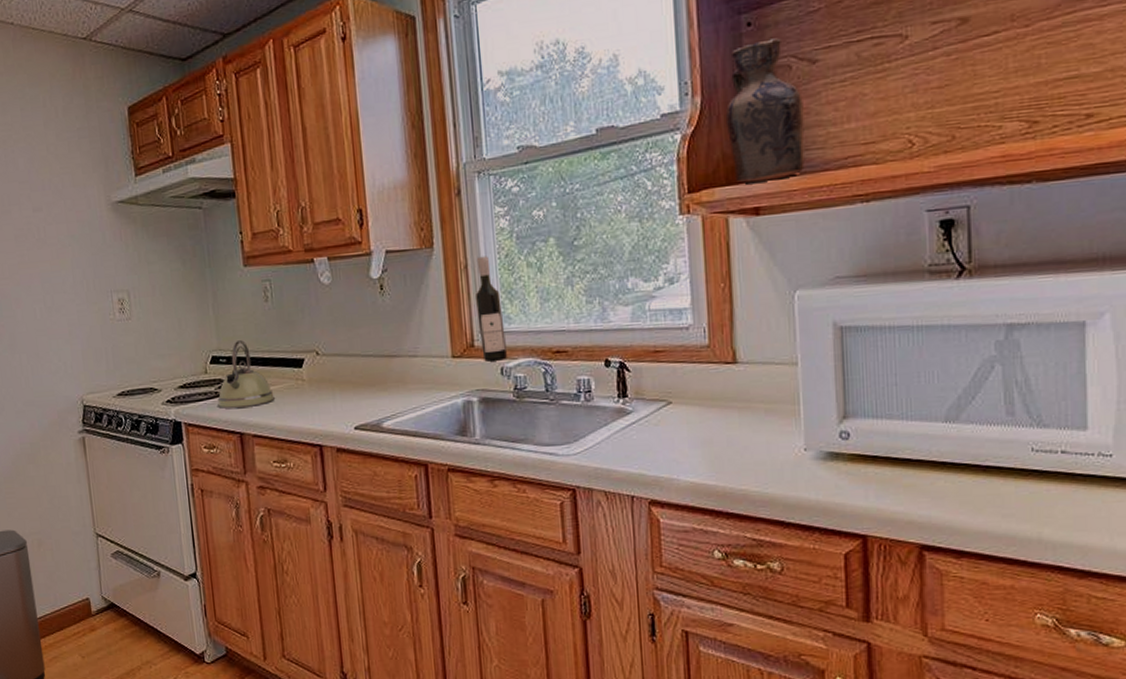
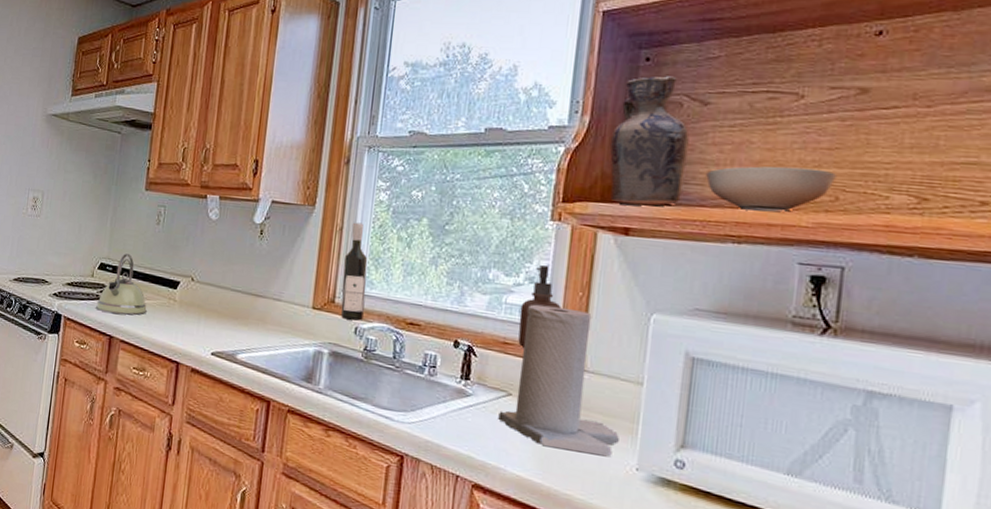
paper towel: none [662,302,783,448] -> present [498,304,619,457]
soap dispenser: none [665,263,705,354] -> present [518,265,561,349]
bowl: none [824,110,951,166] -> present [705,166,838,212]

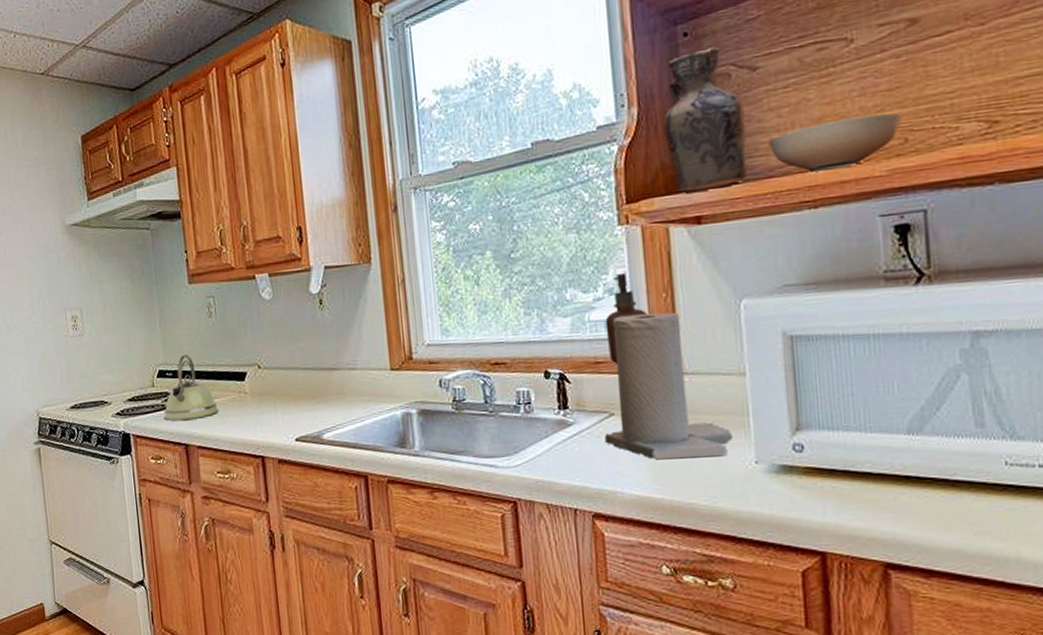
bottle: present [340,222,368,321] -> none [413,270,447,374]

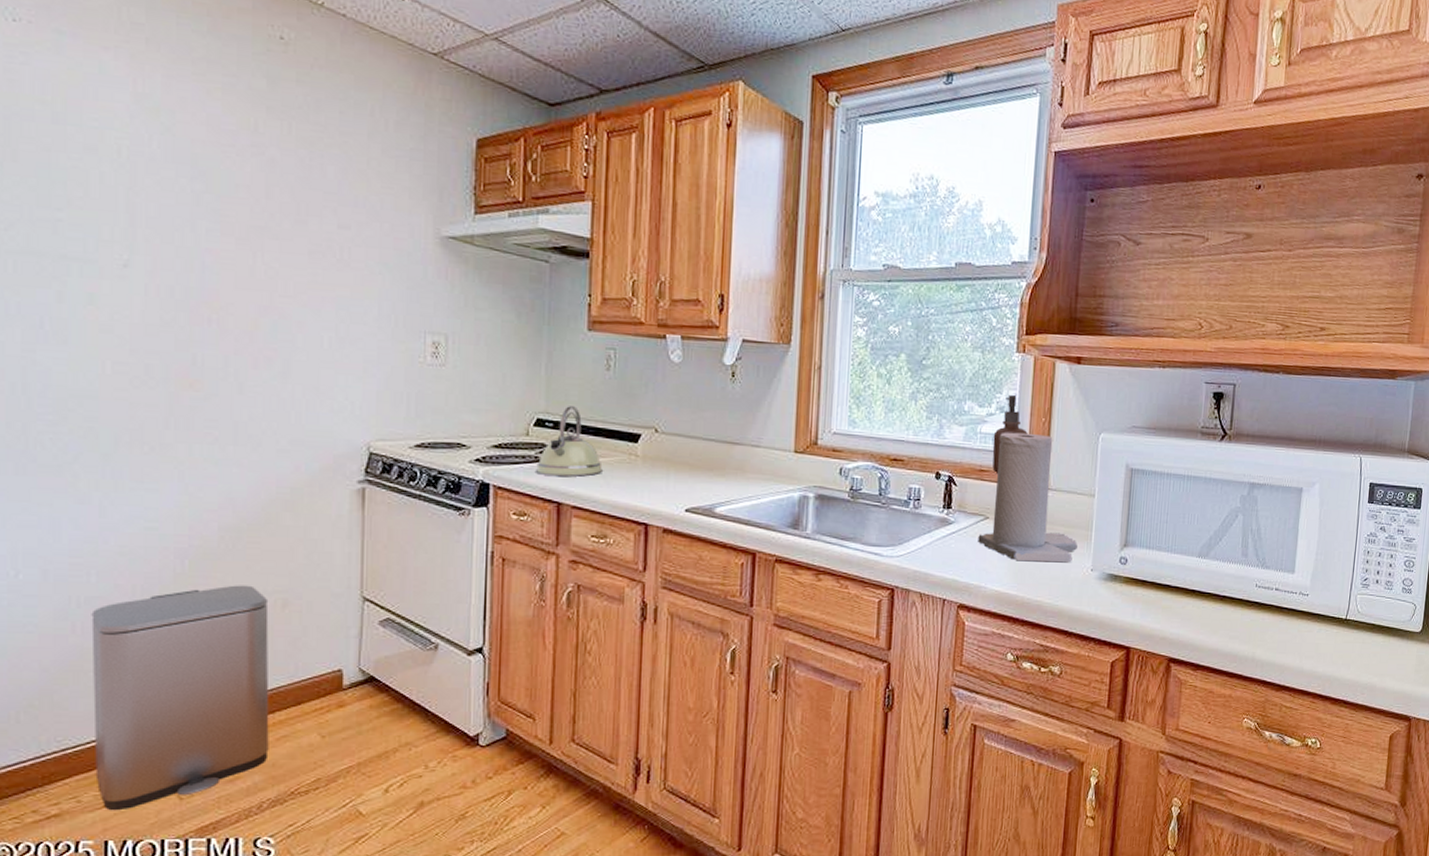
ceramic jug: present [663,47,748,193] -> none [1063,216,1126,337]
bowl: present [767,113,903,172] -> none [1138,300,1231,340]

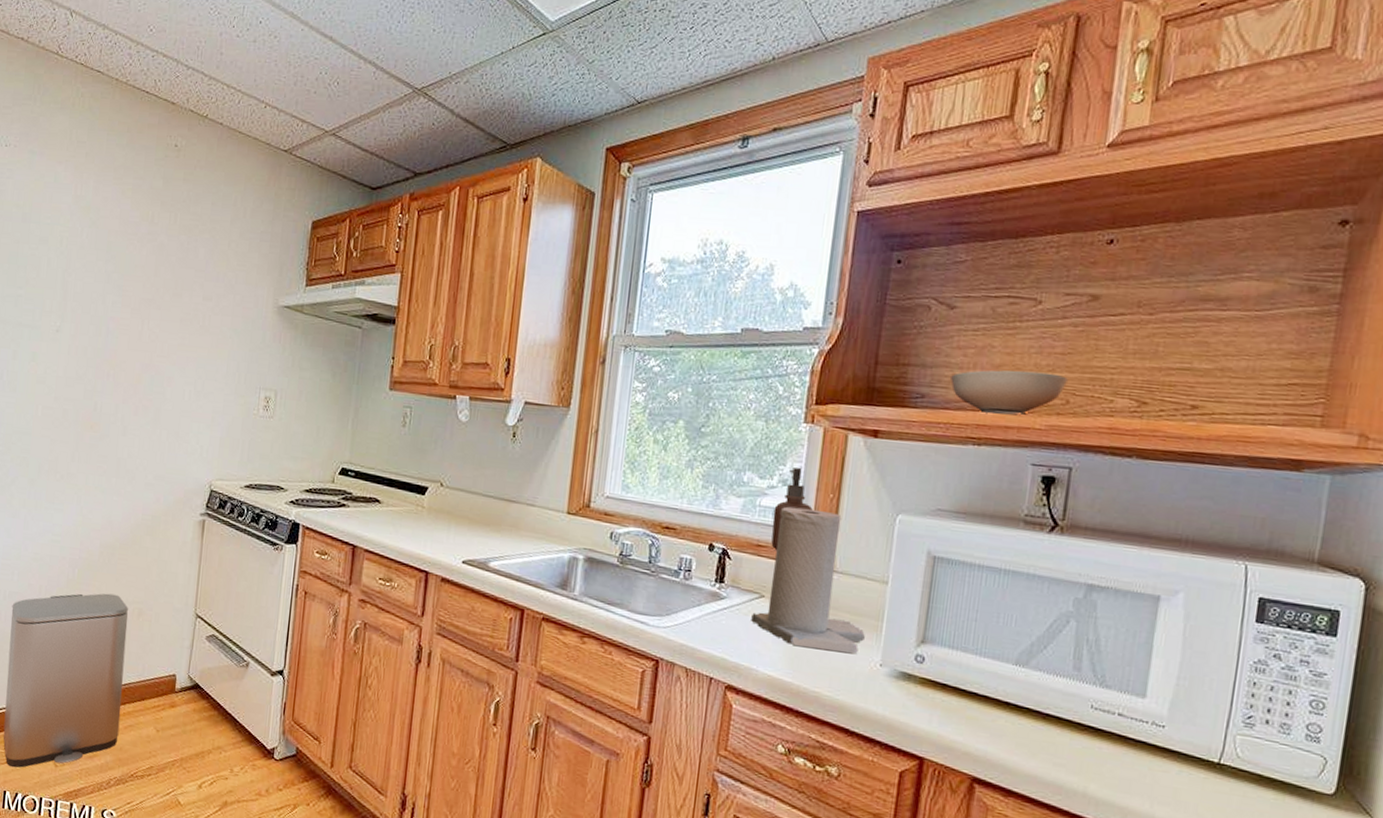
kettle: present [536,406,603,477] -> none [338,458,393,523]
bowl: none [1138,300,1231,340] -> present [949,370,1069,415]

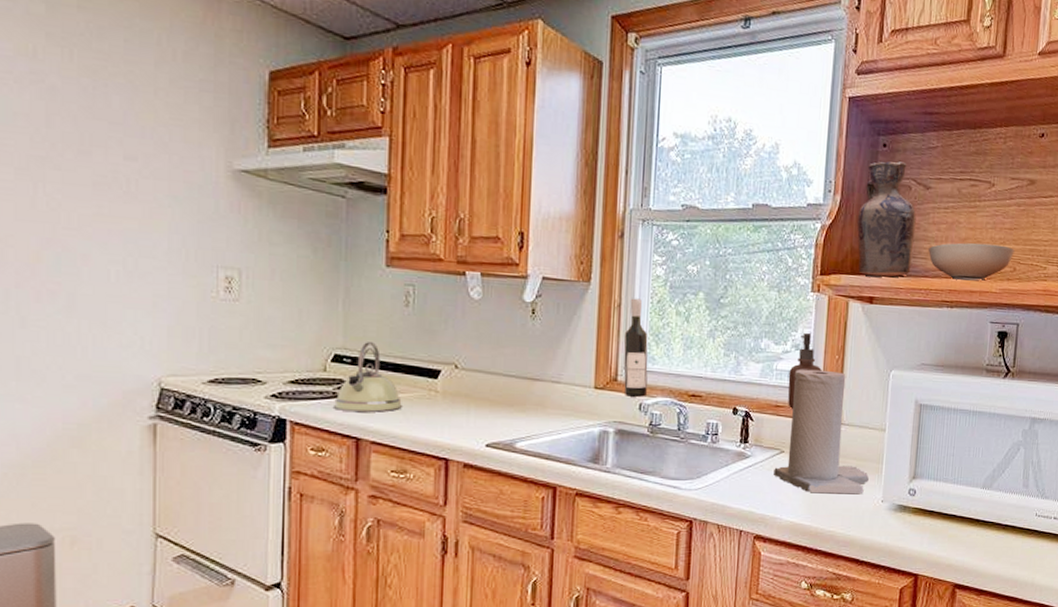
kettle: none [338,458,393,523] -> present [334,342,402,413]
bottle: none [596,424,624,525] -> present [624,298,648,397]
ceramic jug: none [861,279,936,409] -> present [856,161,916,278]

